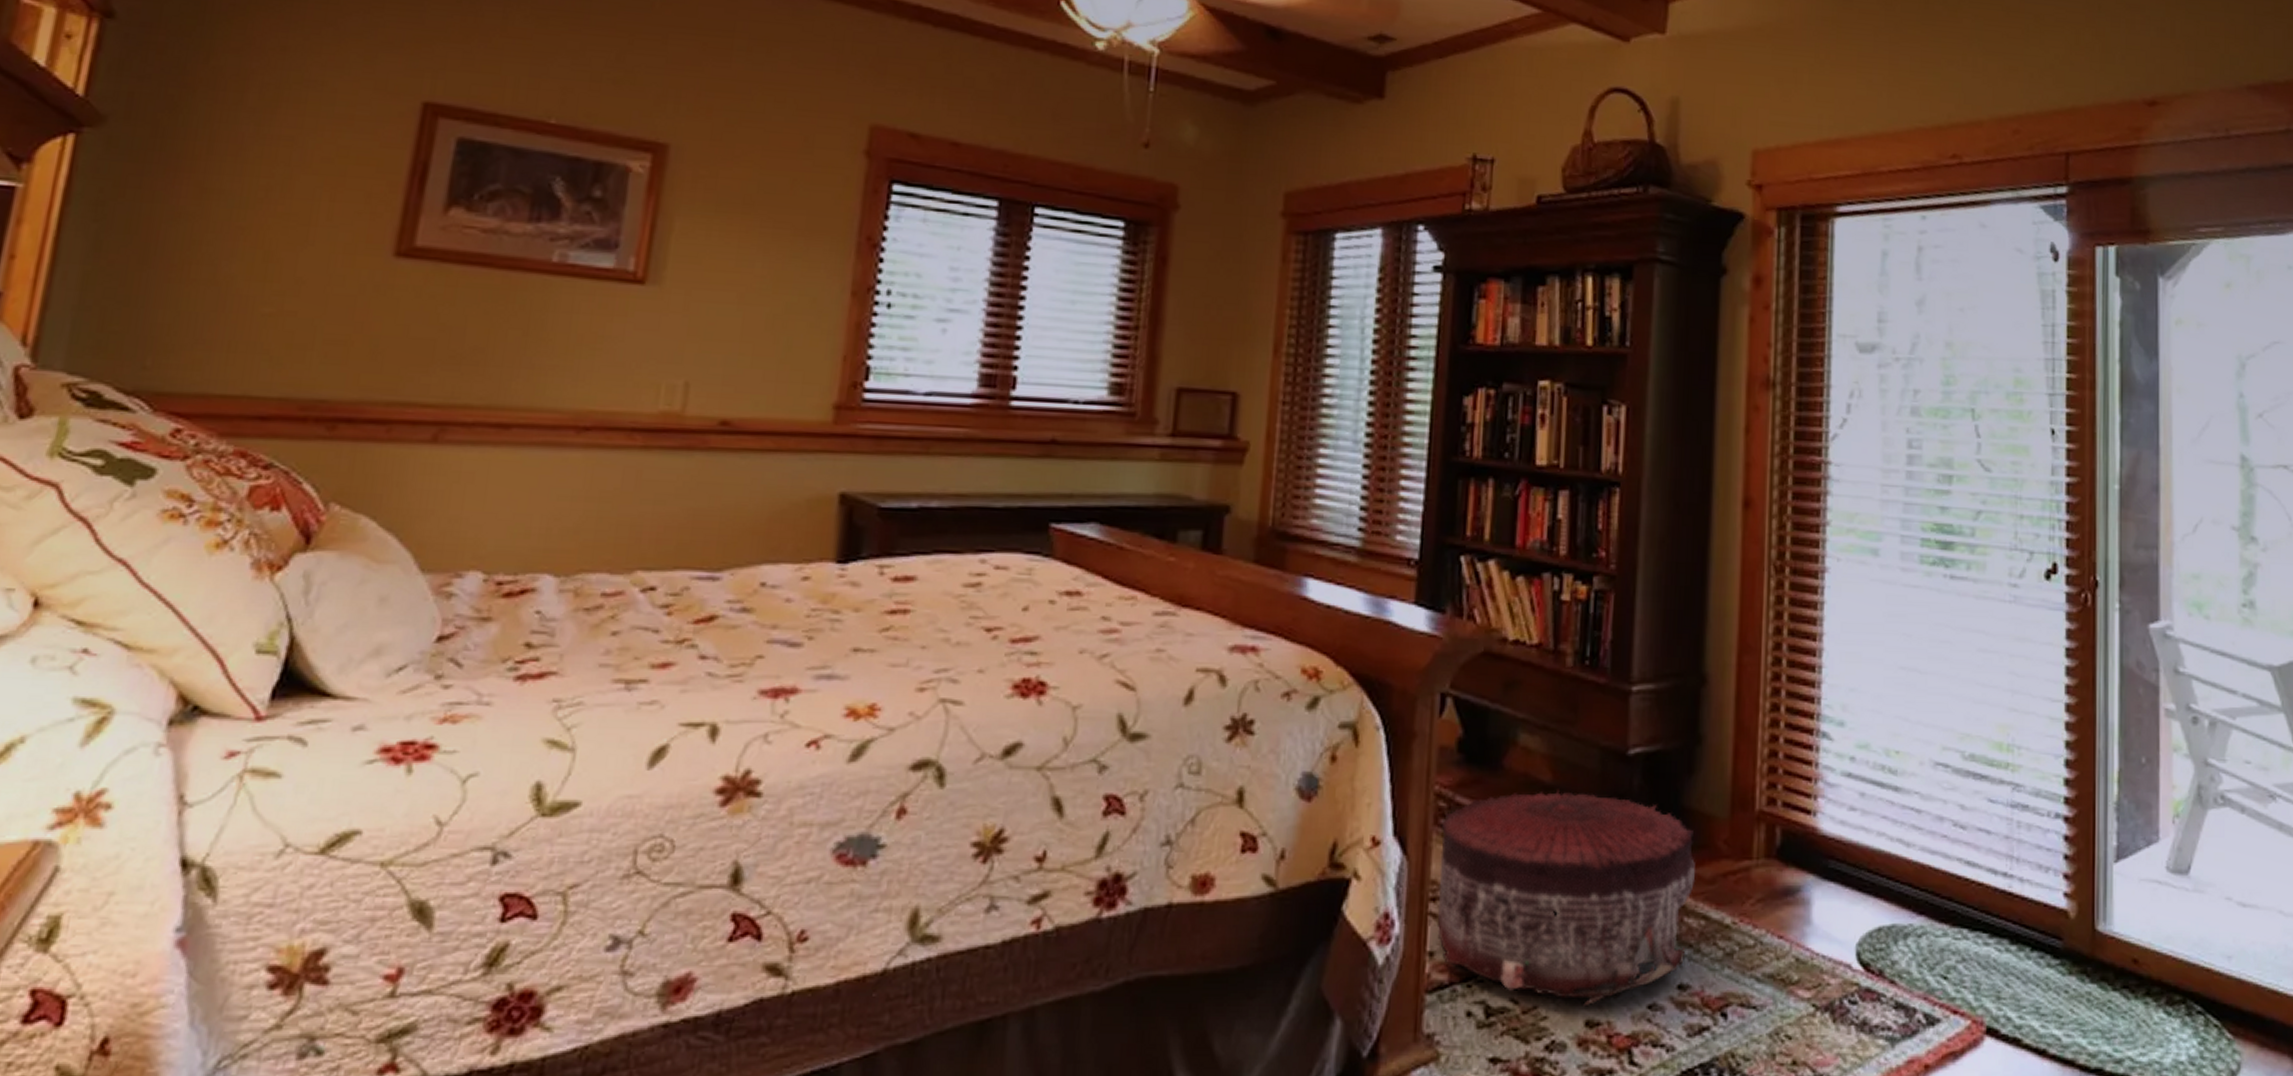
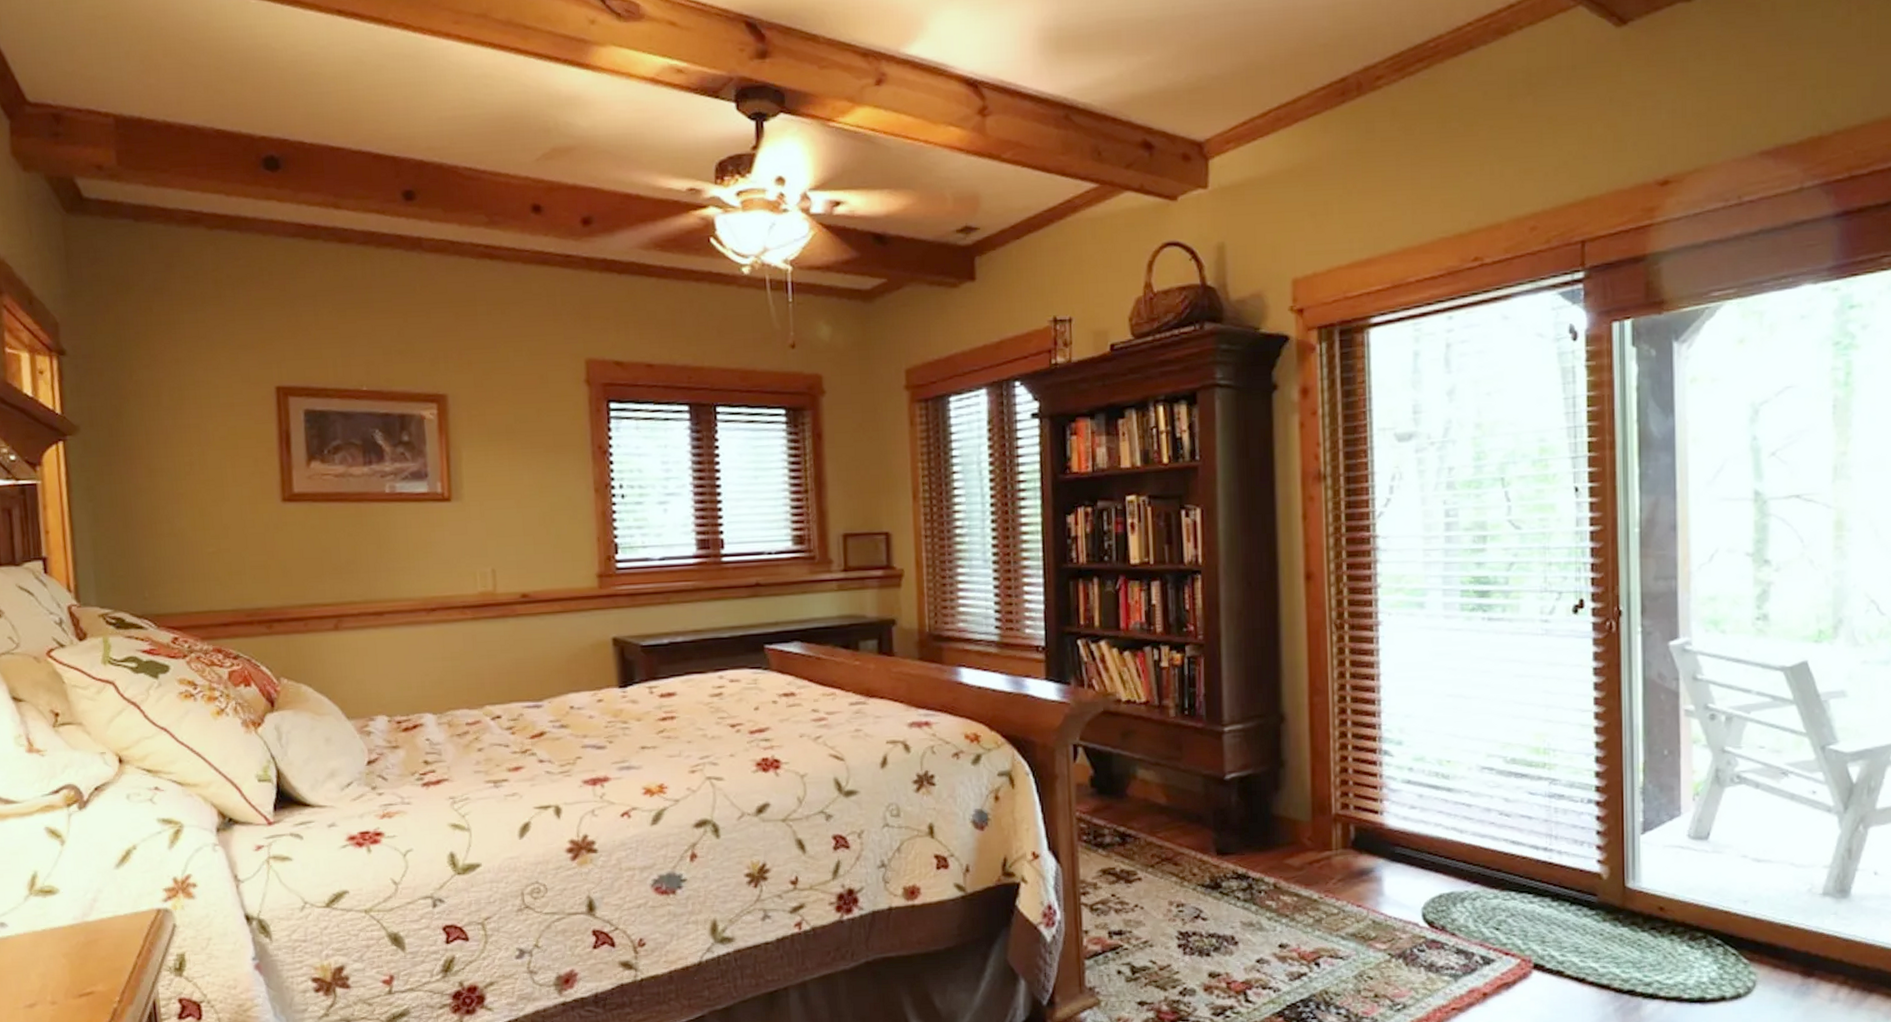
pouf: present [1437,789,1695,1005] -> none [1083,808,1286,962]

